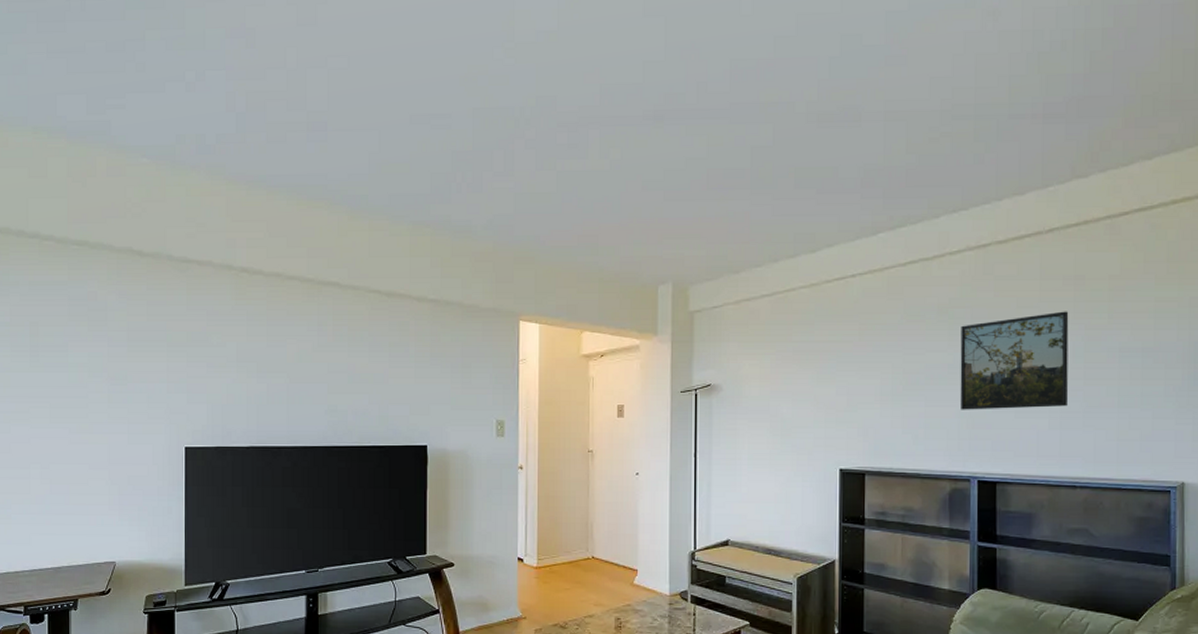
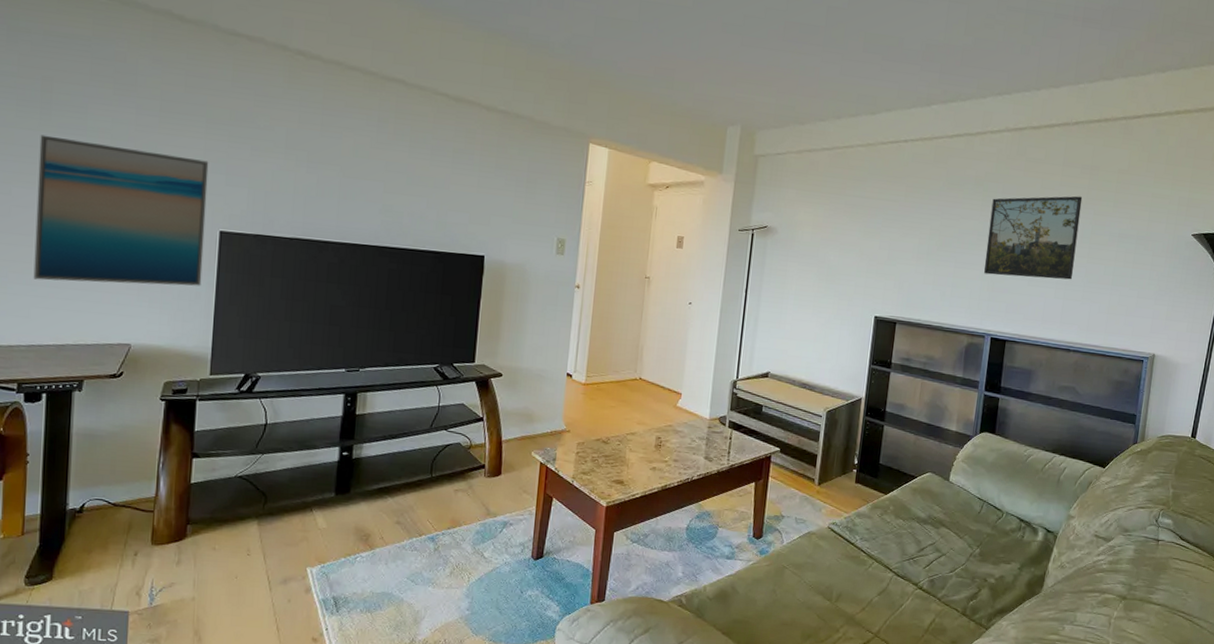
wall art: none [31,375,172,509] -> present [33,134,209,286]

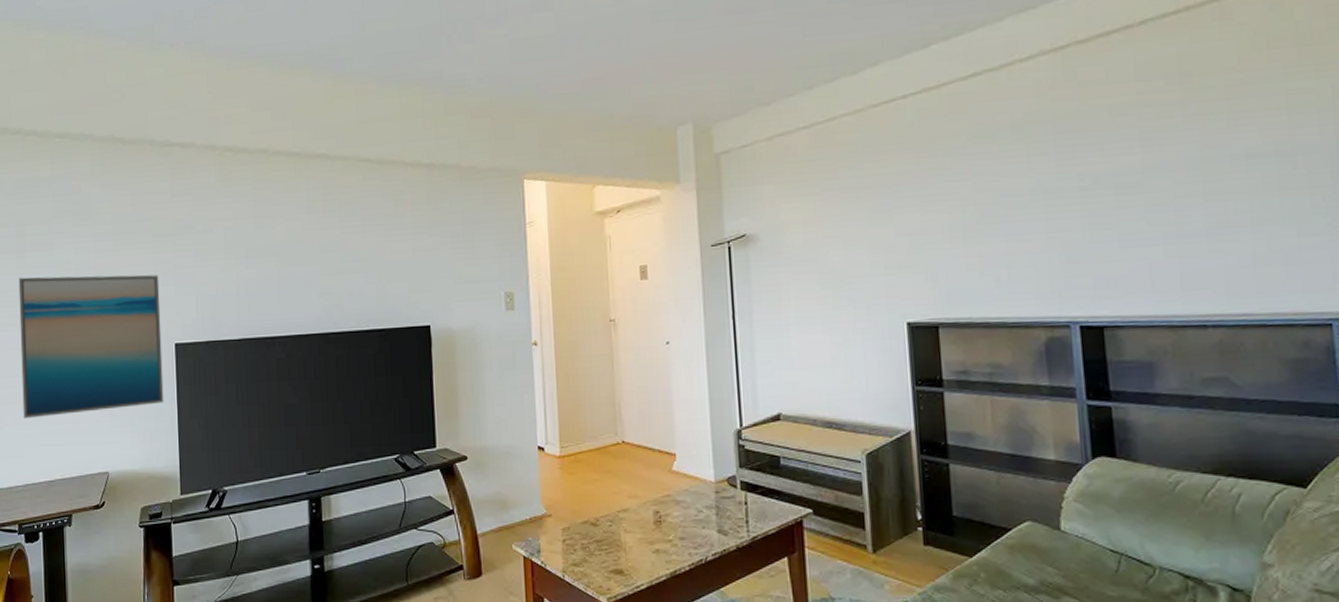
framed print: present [984,196,1083,280] -> none [1041,115,1187,243]

